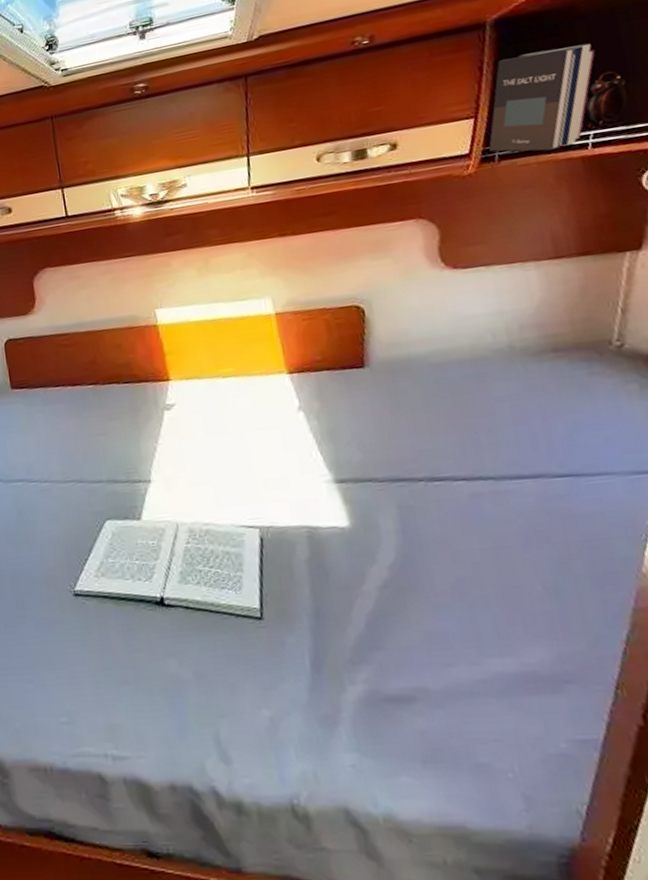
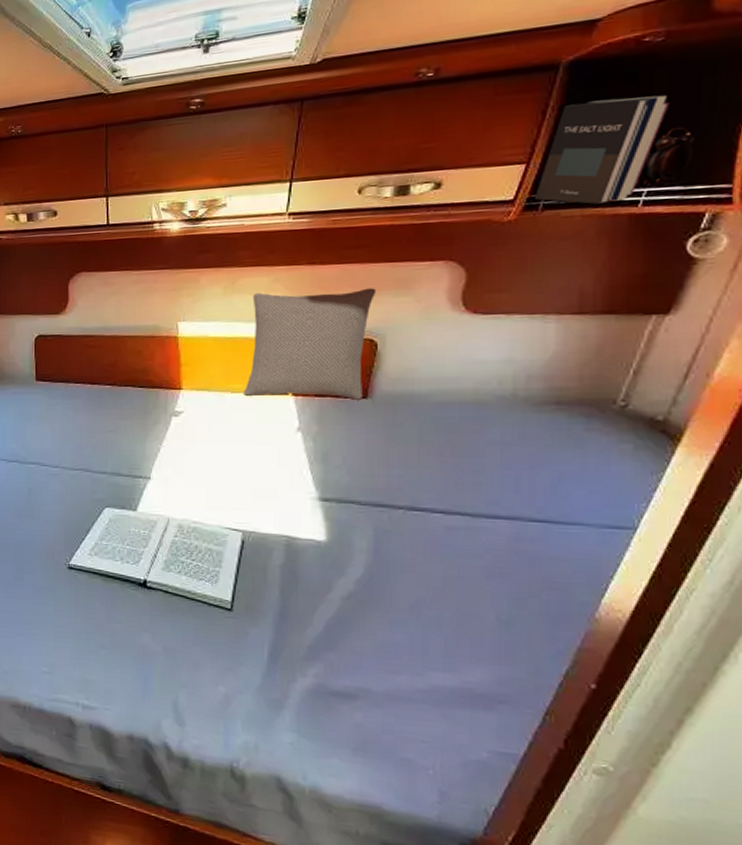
pillow: none [228,253,359,379] -> present [244,288,376,400]

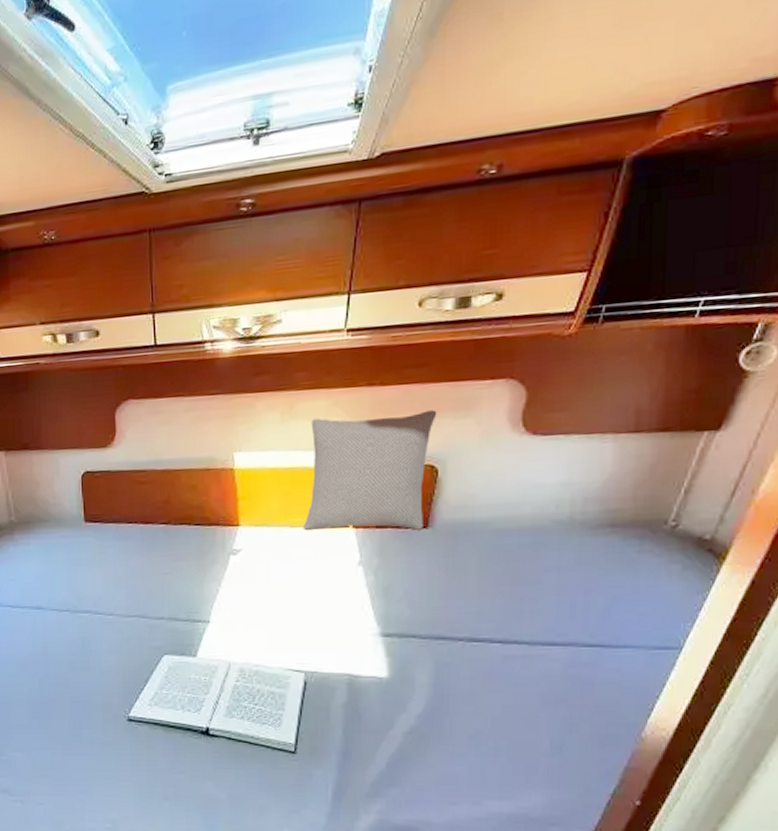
books: present [533,95,669,204] -> none [594,195,728,316]
alarm clock: present [641,126,694,185] -> none [698,229,751,294]

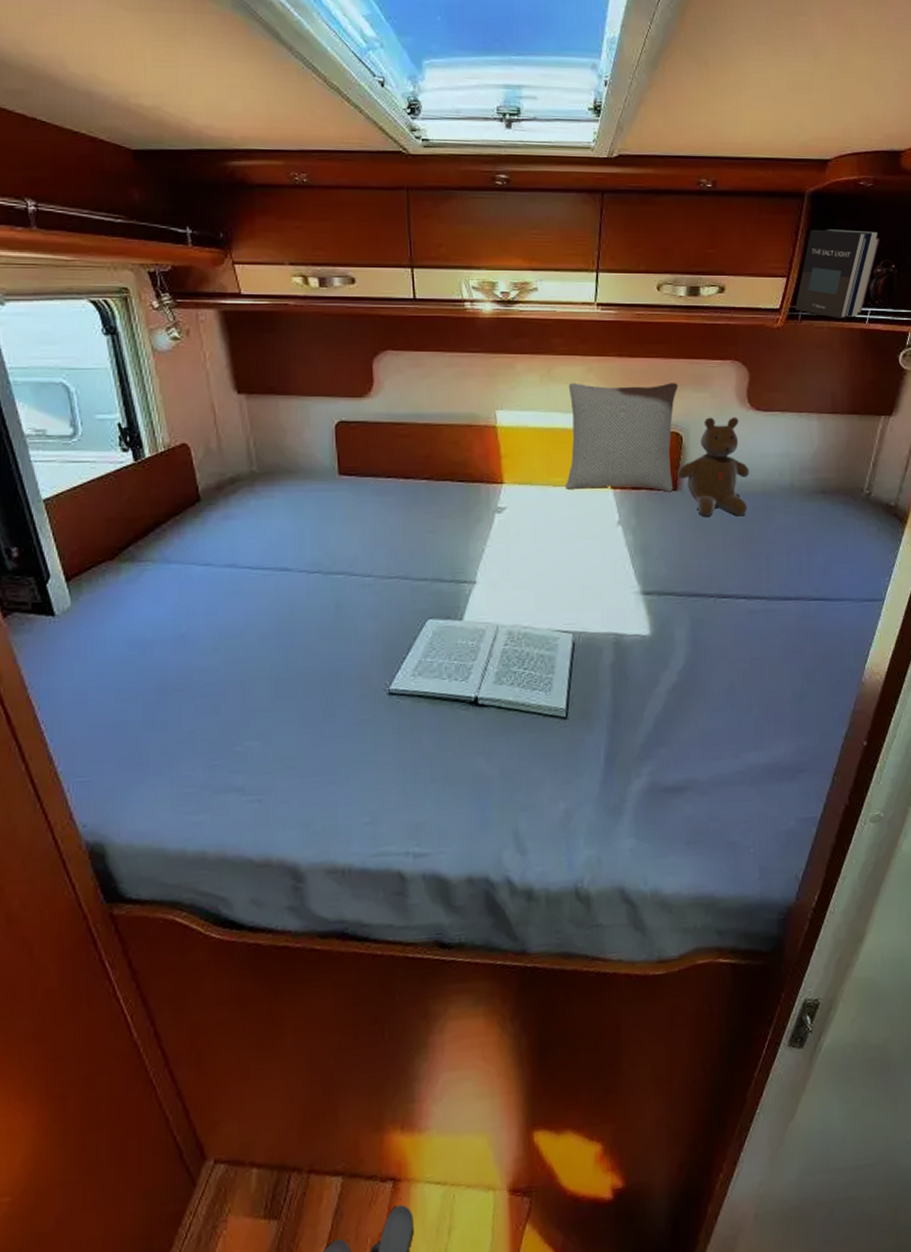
stuffed bear: none [430,443,518,556] -> present [677,417,750,518]
books: none [594,195,728,316] -> present [794,229,880,318]
alarm clock: none [698,229,751,294] -> present [865,259,898,305]

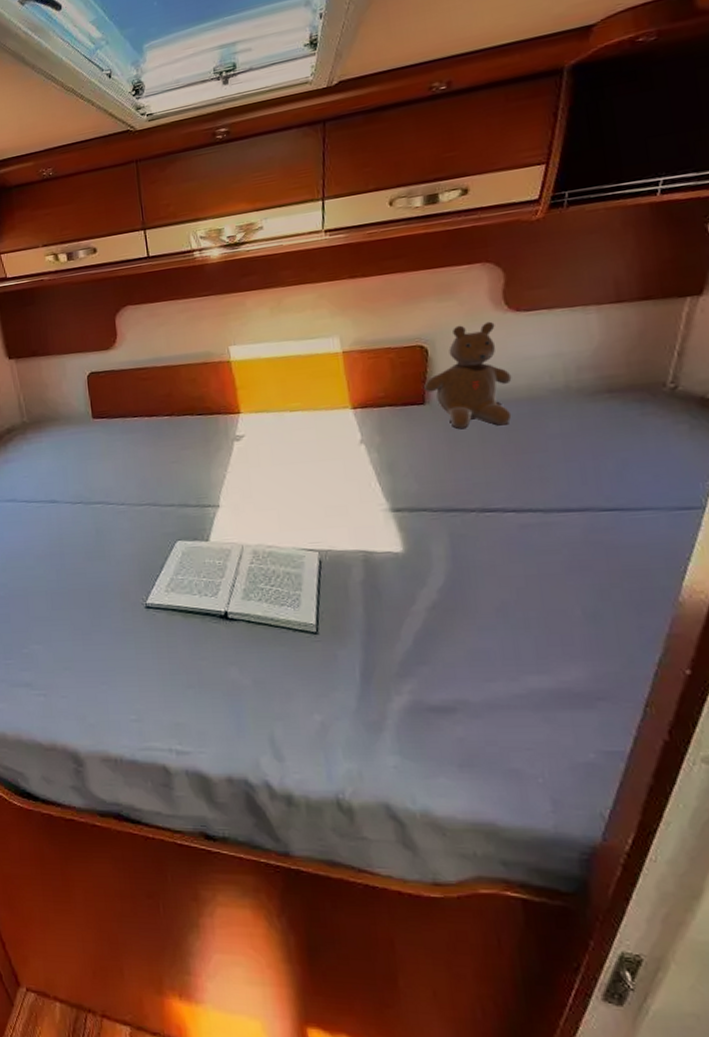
pillow: present [565,382,678,492] -> none [299,295,420,413]
books: present [794,229,880,318] -> none [557,89,671,198]
alarm clock: present [865,259,898,305] -> none [654,117,700,175]

